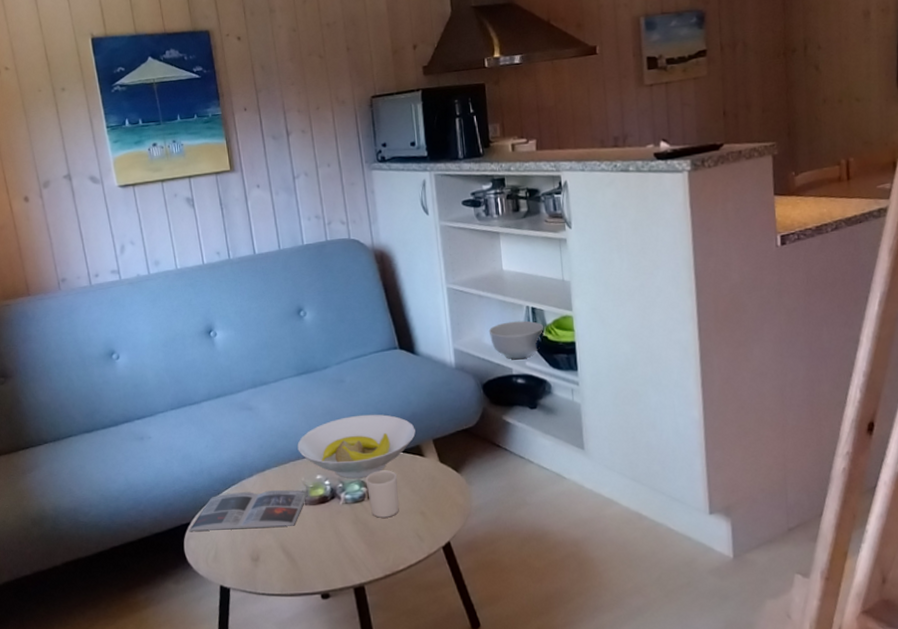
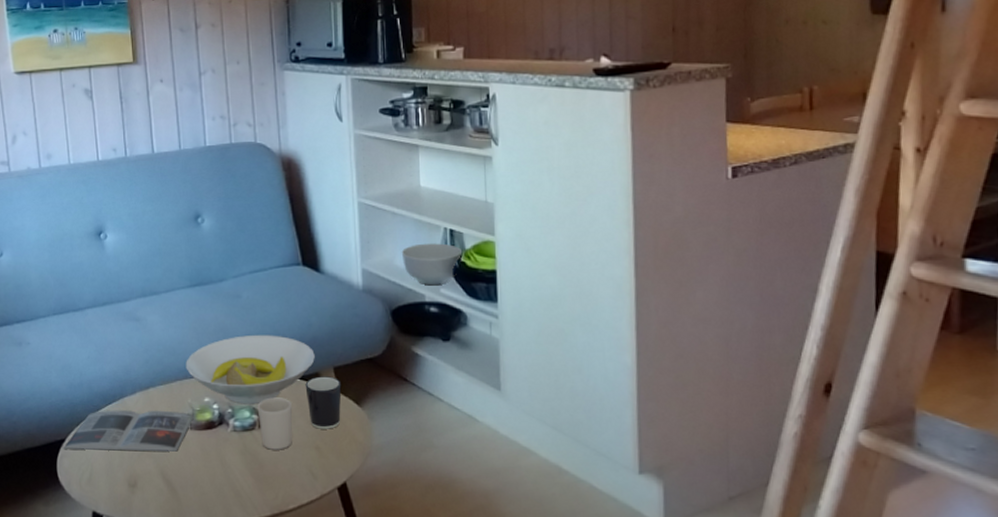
mug: none [408,448,442,496] -> present [305,376,342,429]

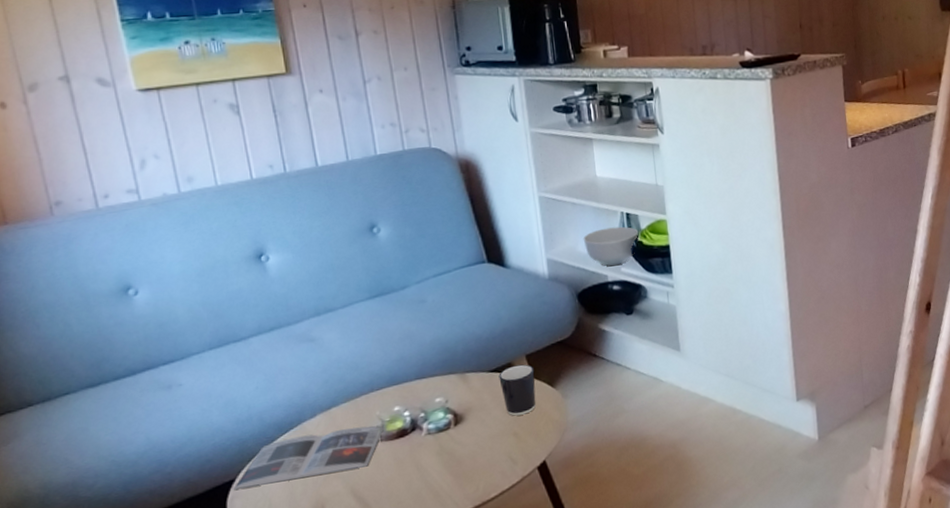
bowl: present [186,334,315,405] -> none [370,333,507,407]
mug: present [257,397,292,450] -> none [451,392,490,445]

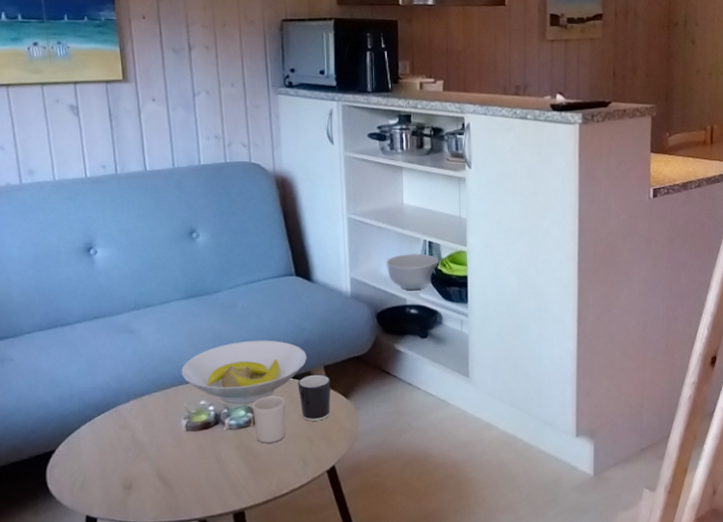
magazine: present [233,425,385,490] -> none [53,415,191,459]
bowl: none [370,333,507,407] -> present [181,340,307,404]
mug: none [451,392,490,445] -> present [252,396,285,443]

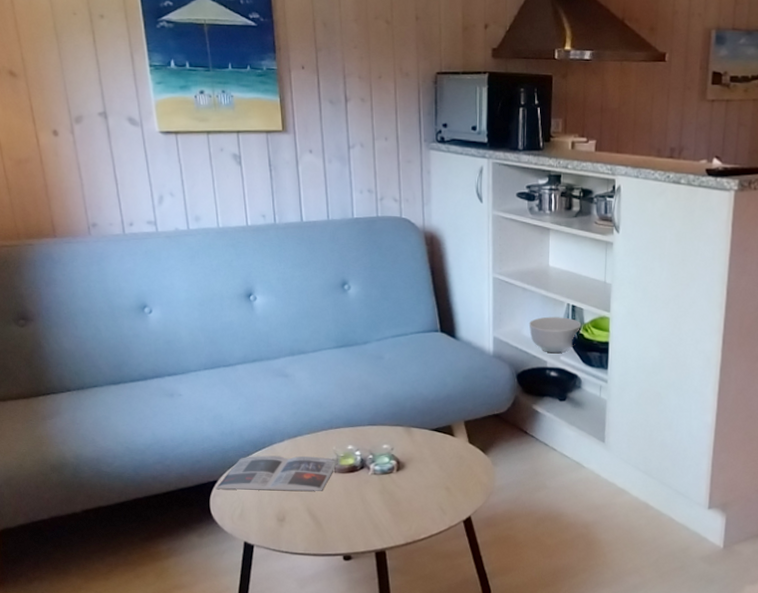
magazine: none [53,415,191,459] -> present [216,455,339,491]
bowl: present [181,340,307,404] -> none [331,391,448,452]
mug: present [252,396,285,443] -> none [395,446,426,490]
mug: present [298,374,331,421] -> none [439,428,471,473]

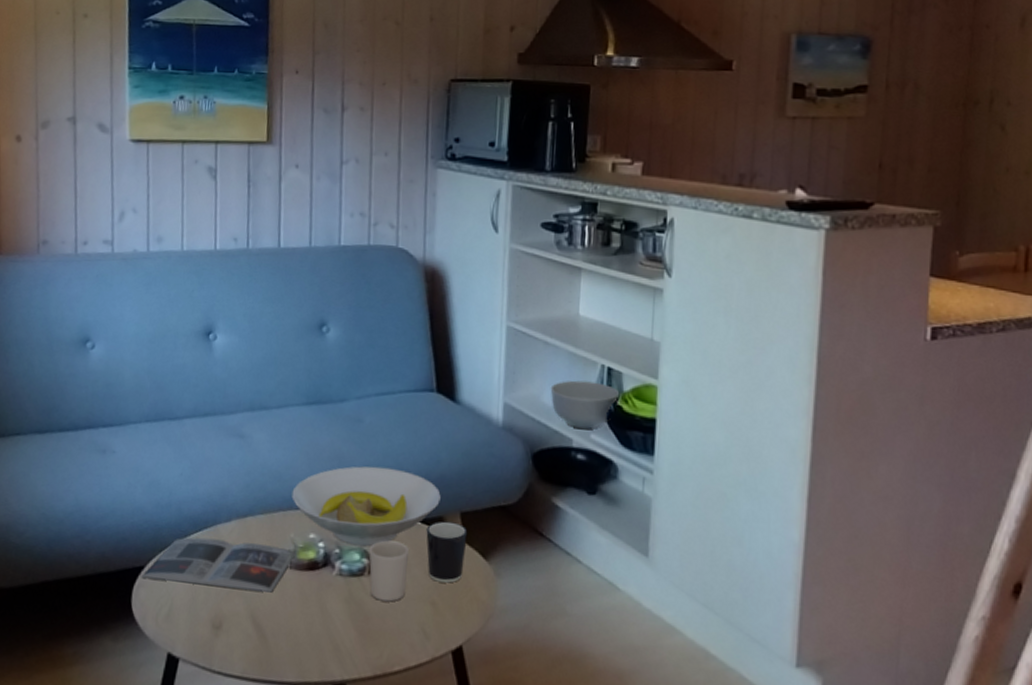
bowl: none [331,391,448,452] -> present [291,466,441,546]
mug: none [395,446,426,490] -> present [369,540,409,602]
mug: none [439,428,471,473] -> present [426,521,468,583]

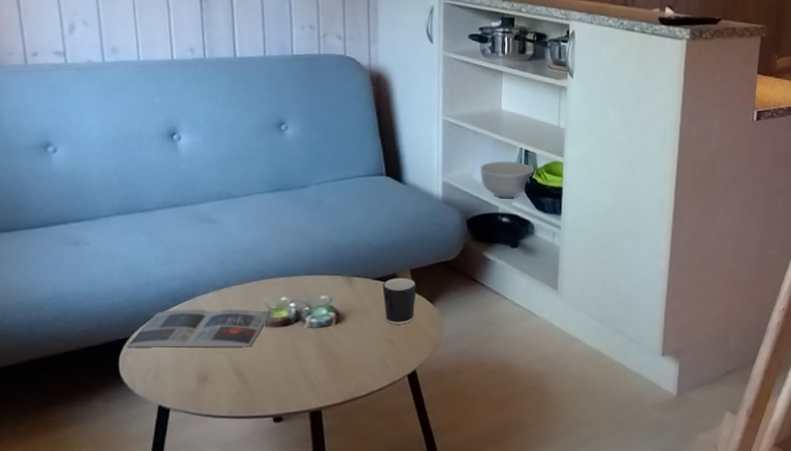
bowl: present [291,466,441,546] -> none [263,238,393,303]
mug: present [369,540,409,602] -> none [334,296,368,344]

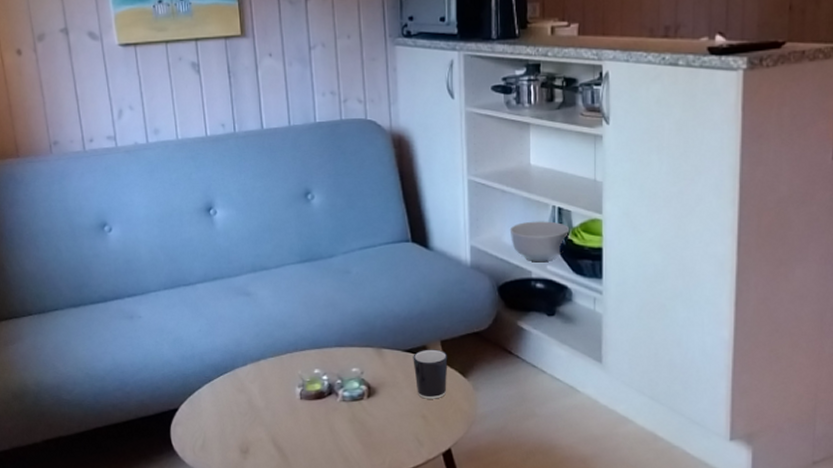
magazine: present [126,308,271,348] -> none [176,381,305,420]

